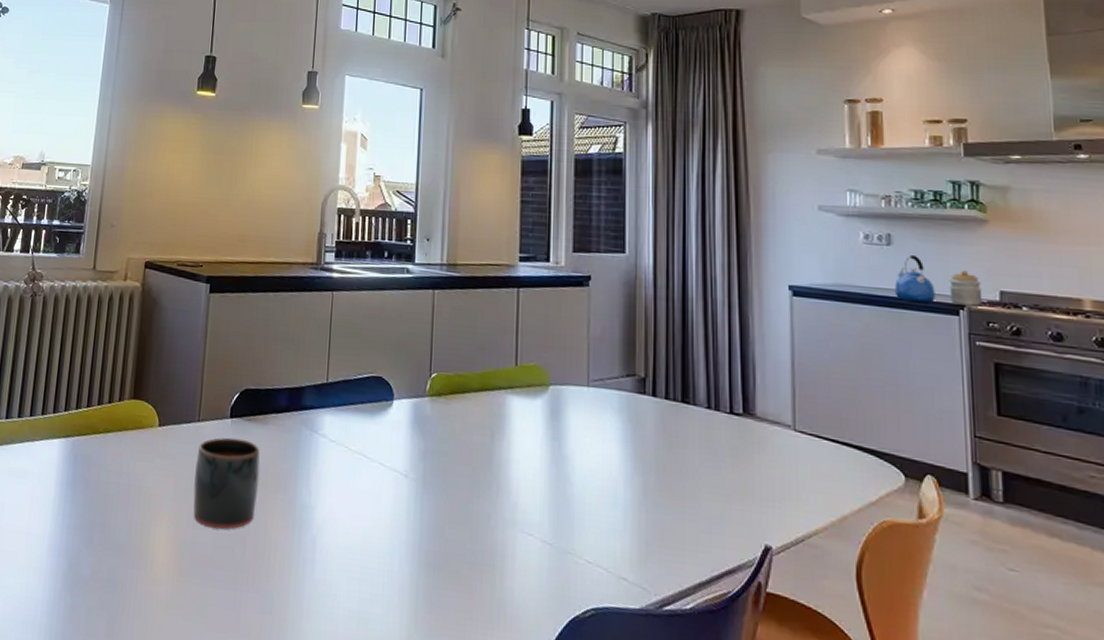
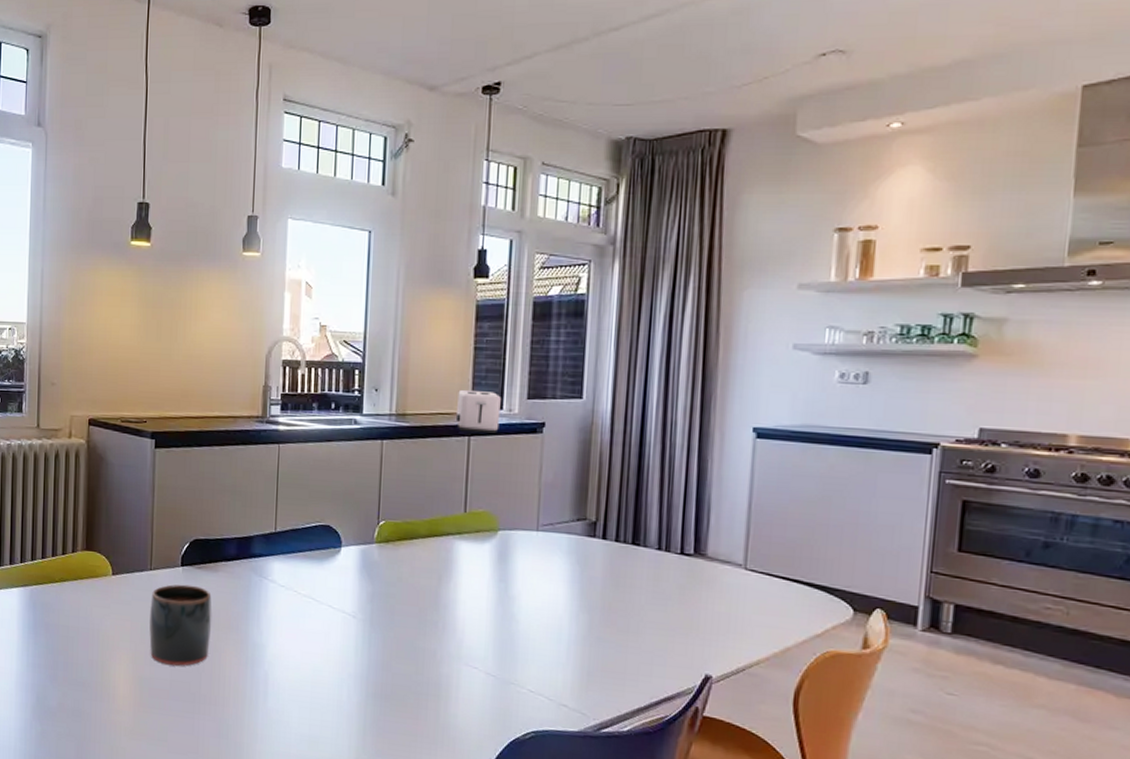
toaster: none [504,241,548,286] -> present [455,389,501,434]
kettle: present [894,255,936,303] -> none [865,394,910,443]
jar: present [949,270,983,308] -> none [924,408,961,446]

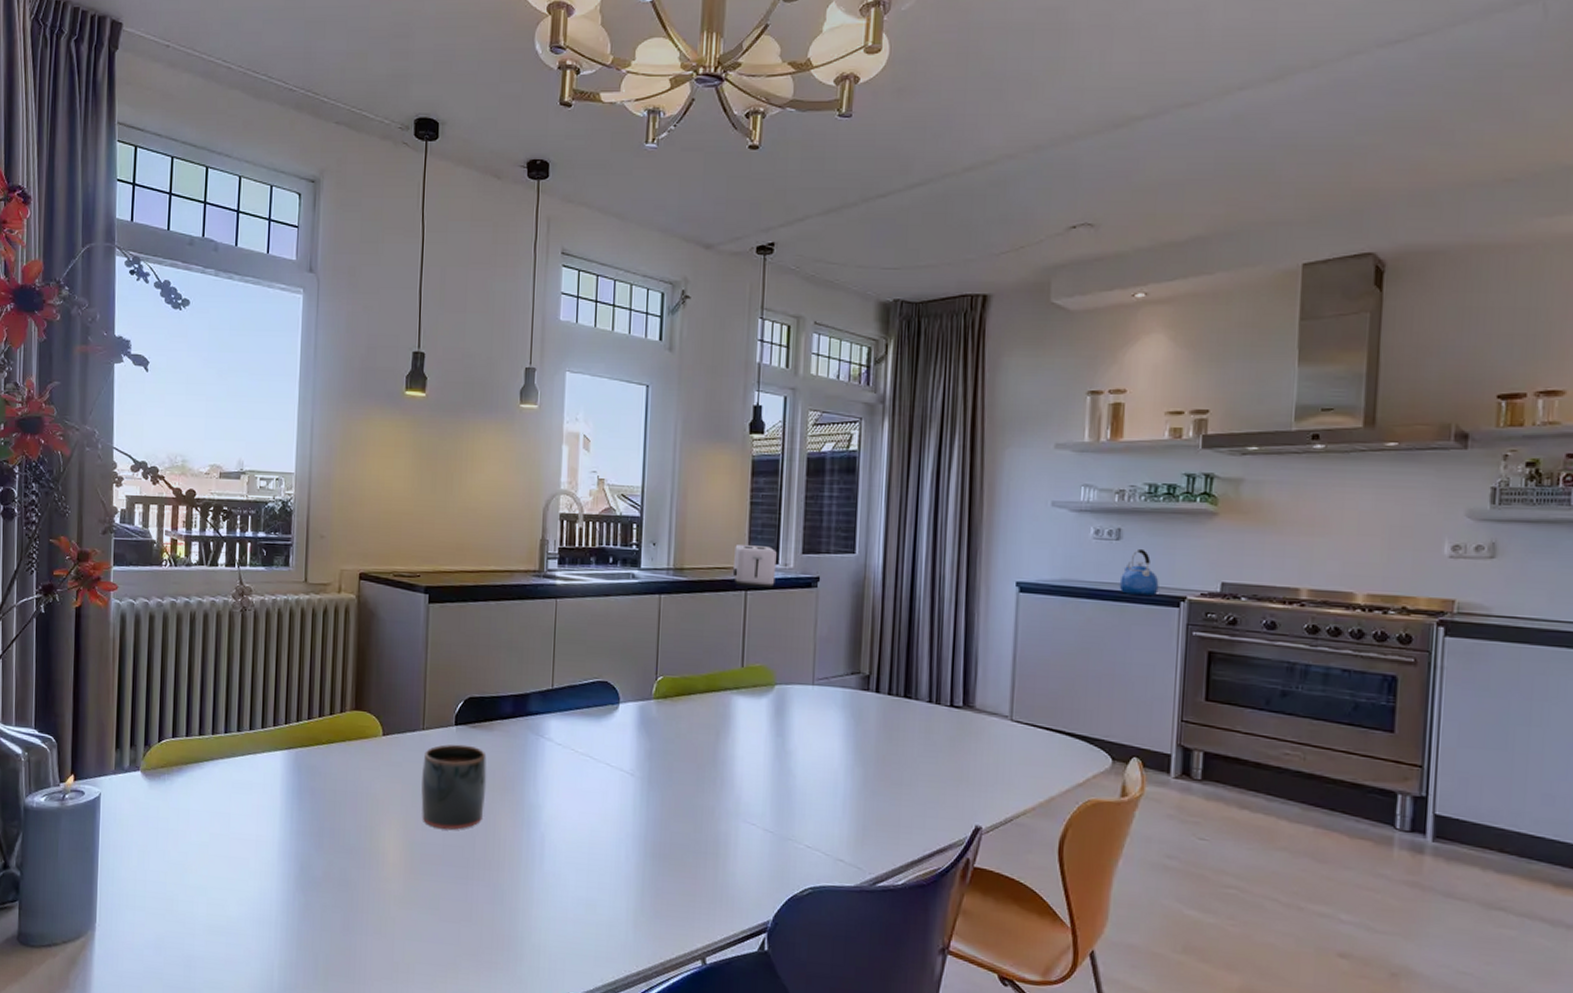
kettle: none [865,394,910,443] -> present [1119,549,1159,596]

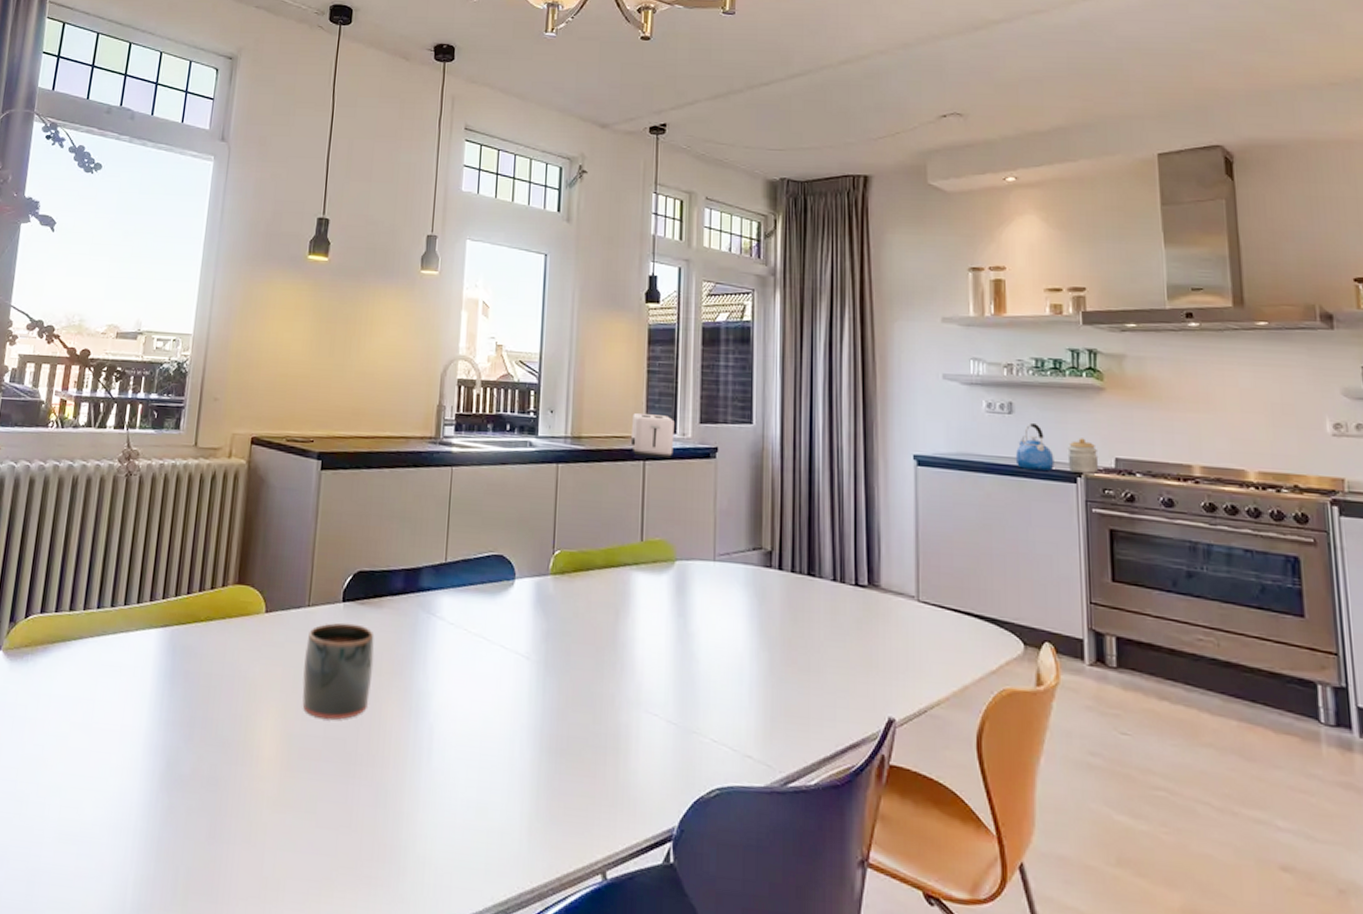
jar: none [1172,563,1205,599] -> present [1067,438,1099,475]

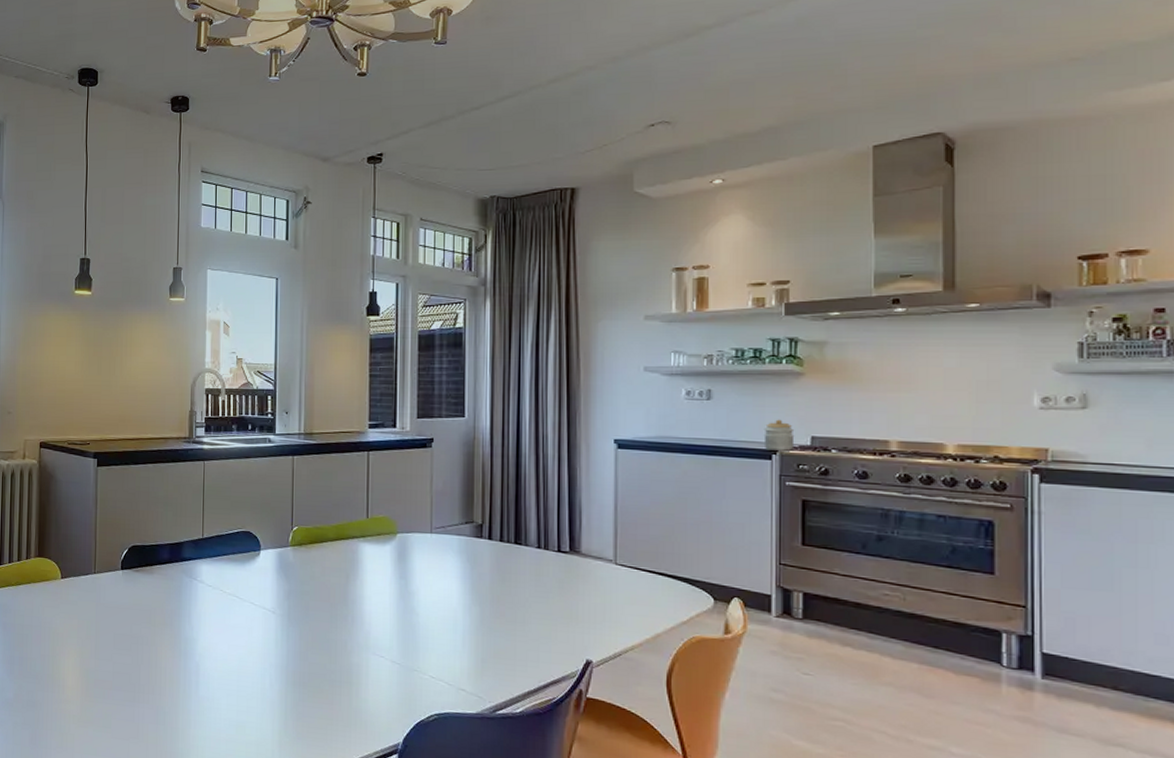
mug: present [302,622,375,720] -> none [94,585,149,659]
toaster: present [630,412,674,458] -> none [355,411,394,449]
kettle: present [1015,423,1055,471] -> none [712,408,750,450]

